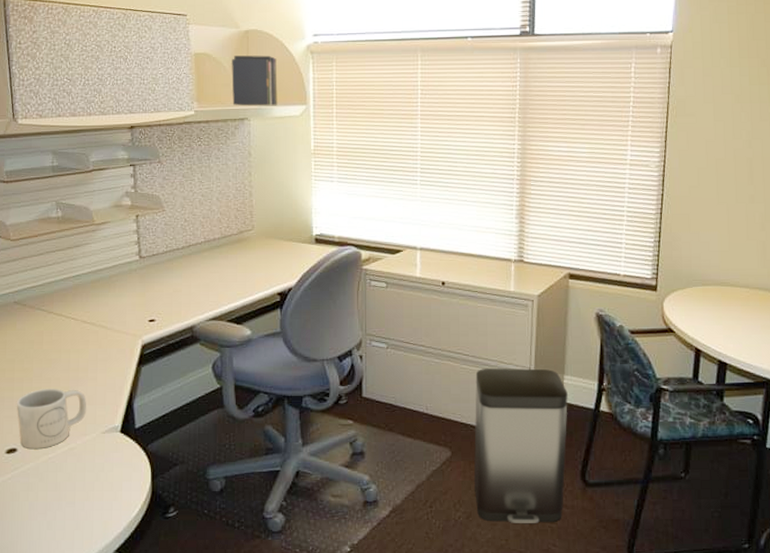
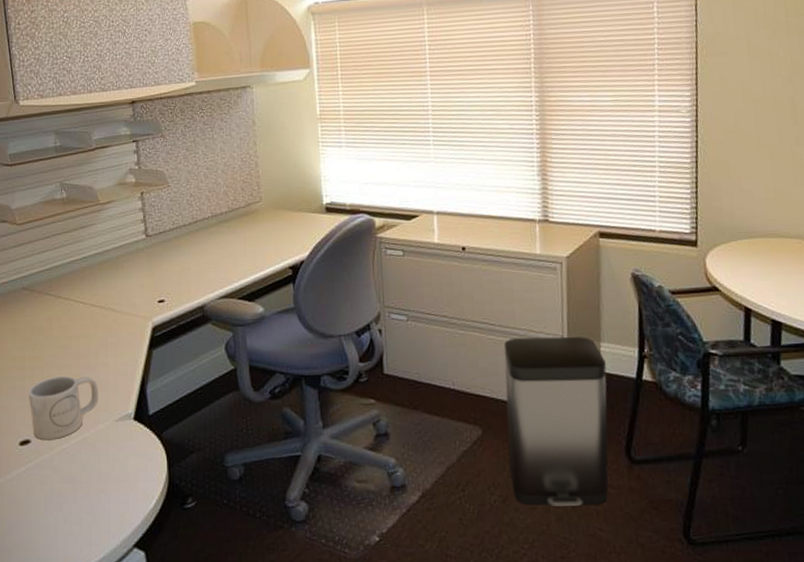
books: present [232,55,278,106] -> none [231,19,280,74]

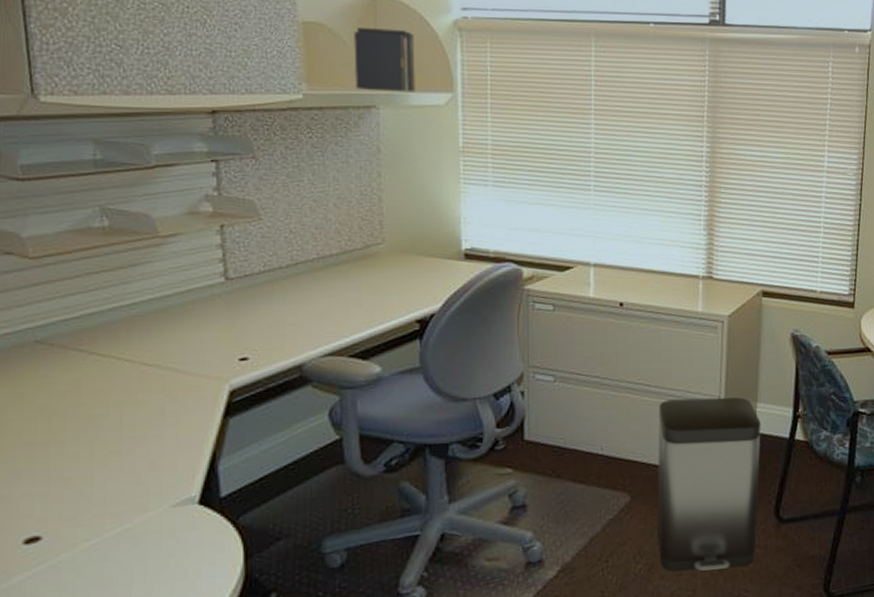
mug: present [28,375,98,441] -> none [39,452,148,536]
books: none [231,19,280,74] -> present [354,28,415,92]

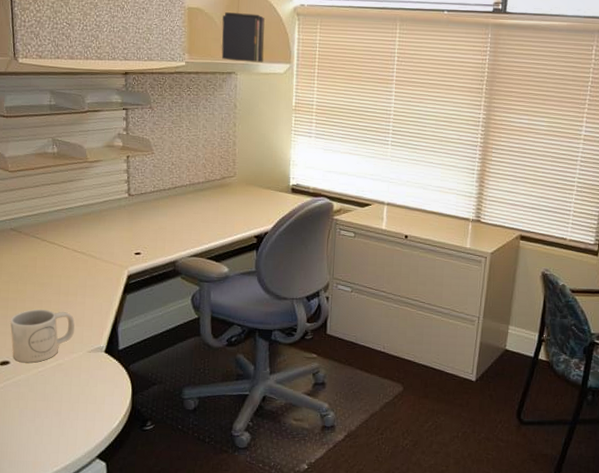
mug: none [39,452,148,536] -> present [10,309,75,364]
pedal bin: present [656,397,761,572] -> none [421,315,511,455]

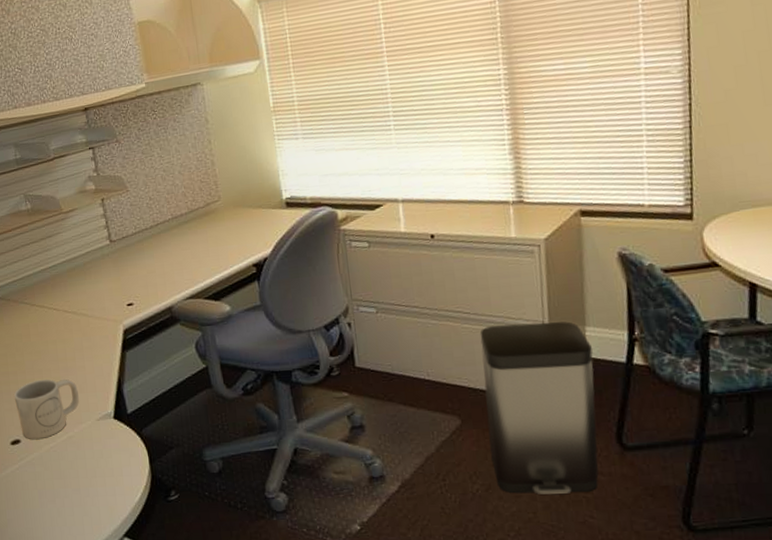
books: present [221,12,265,63] -> none [176,11,229,71]
pedal bin: none [421,315,511,455] -> present [479,321,599,496]

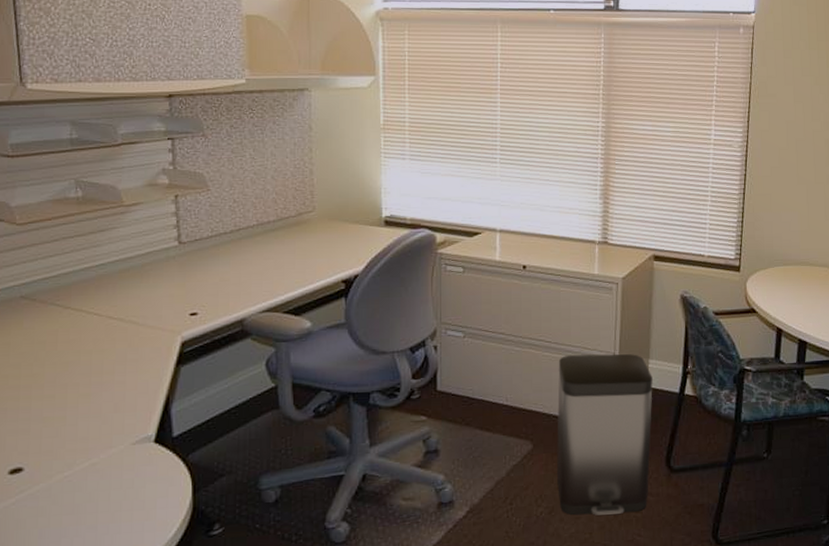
mug: present [13,379,79,440] -> none [22,395,112,468]

